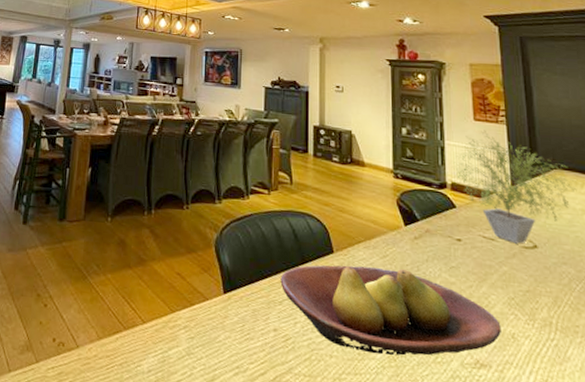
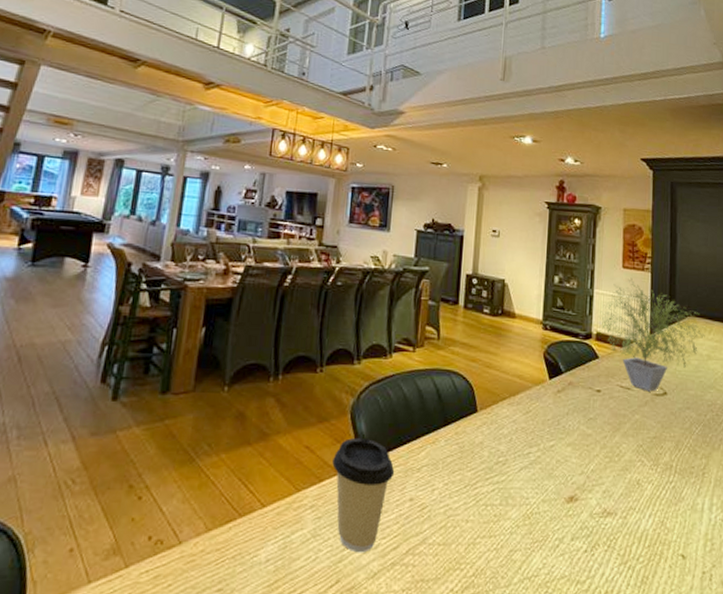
coffee cup: none [201,268,258,375] -> present [332,437,395,553]
fruit bowl: present [280,265,501,356] -> none [420,424,629,514]

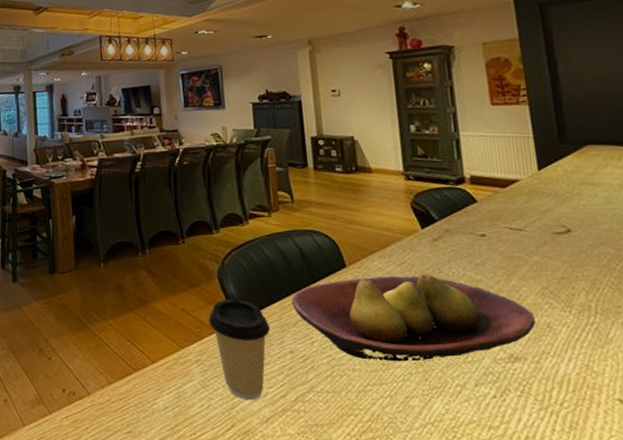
fruit bowl: none [420,424,629,514] -> present [291,274,536,362]
potted plant: present [600,277,706,392] -> none [471,113,614,231]

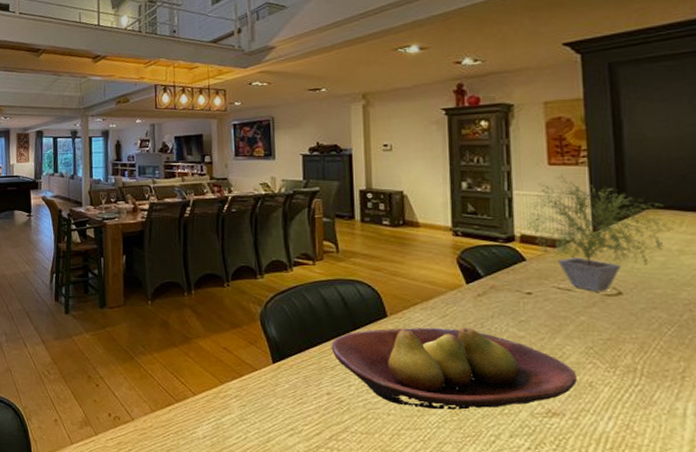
coffee cup: present [208,298,271,401] -> none [249,340,309,436]
potted plant: none [471,113,614,231] -> present [523,174,674,292]

